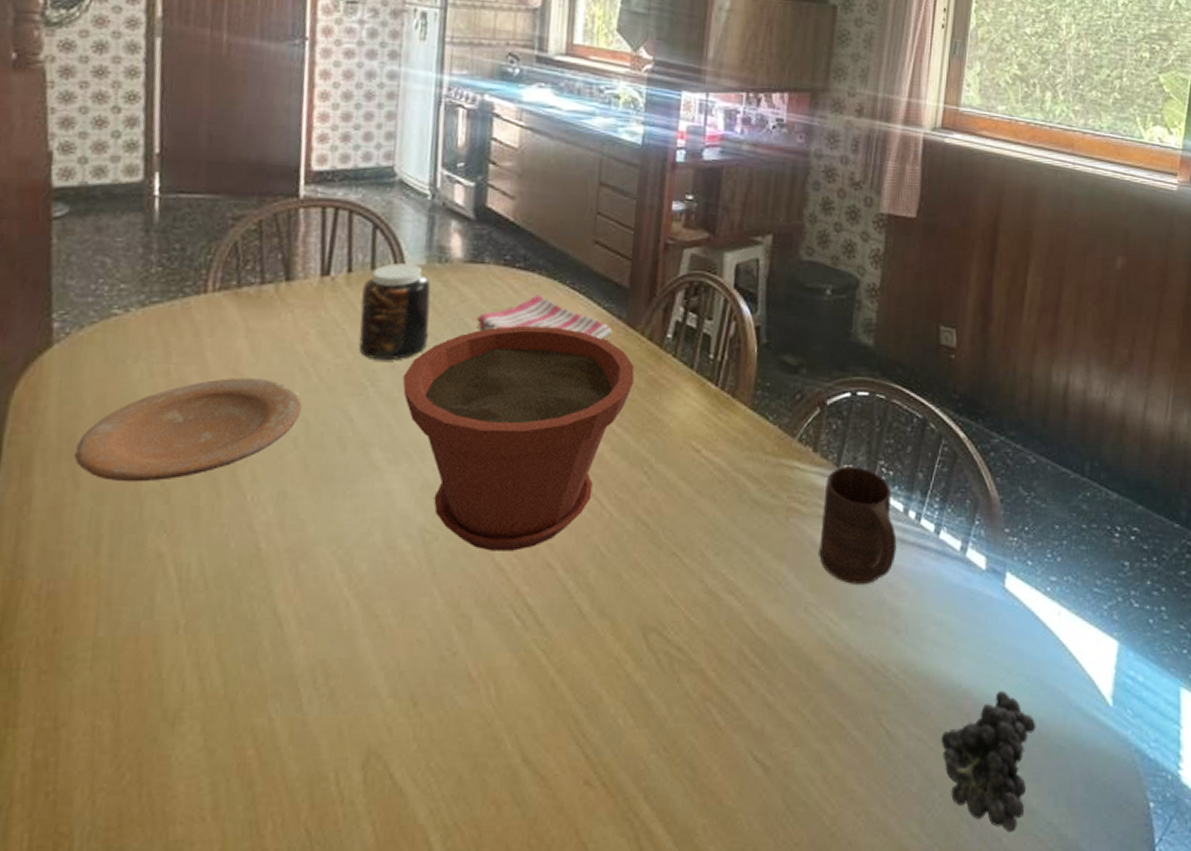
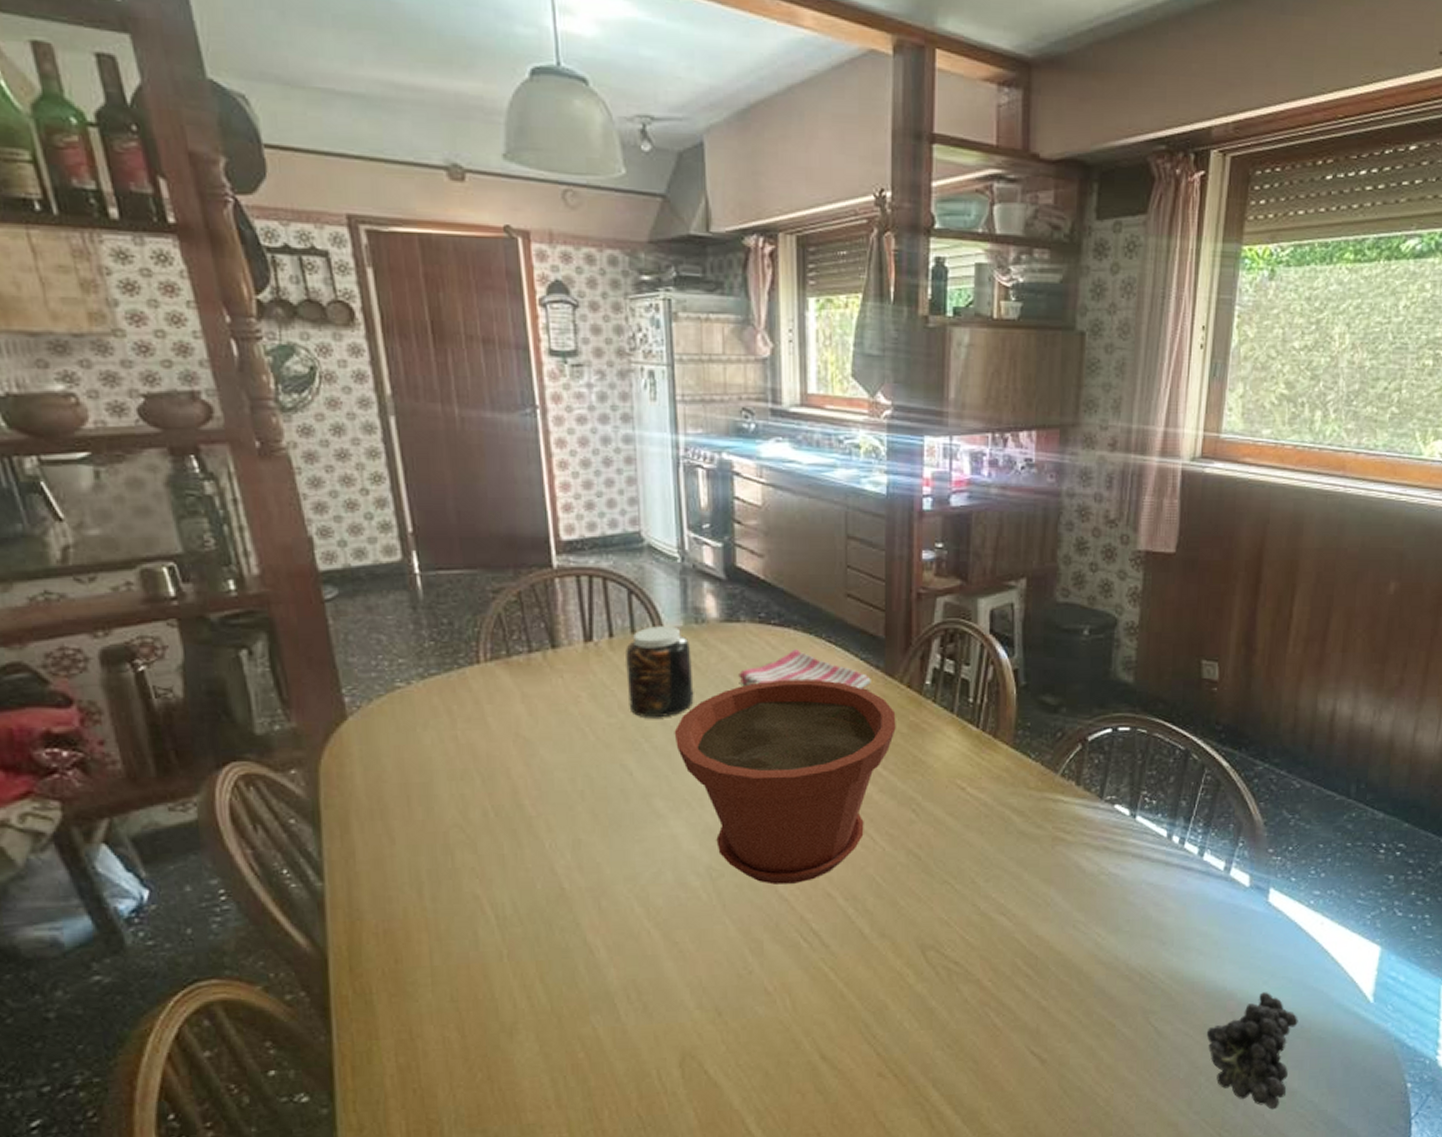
plate: present [74,378,302,482] -> none [385,740,584,836]
cup: present [819,467,897,584] -> none [1085,797,1161,903]

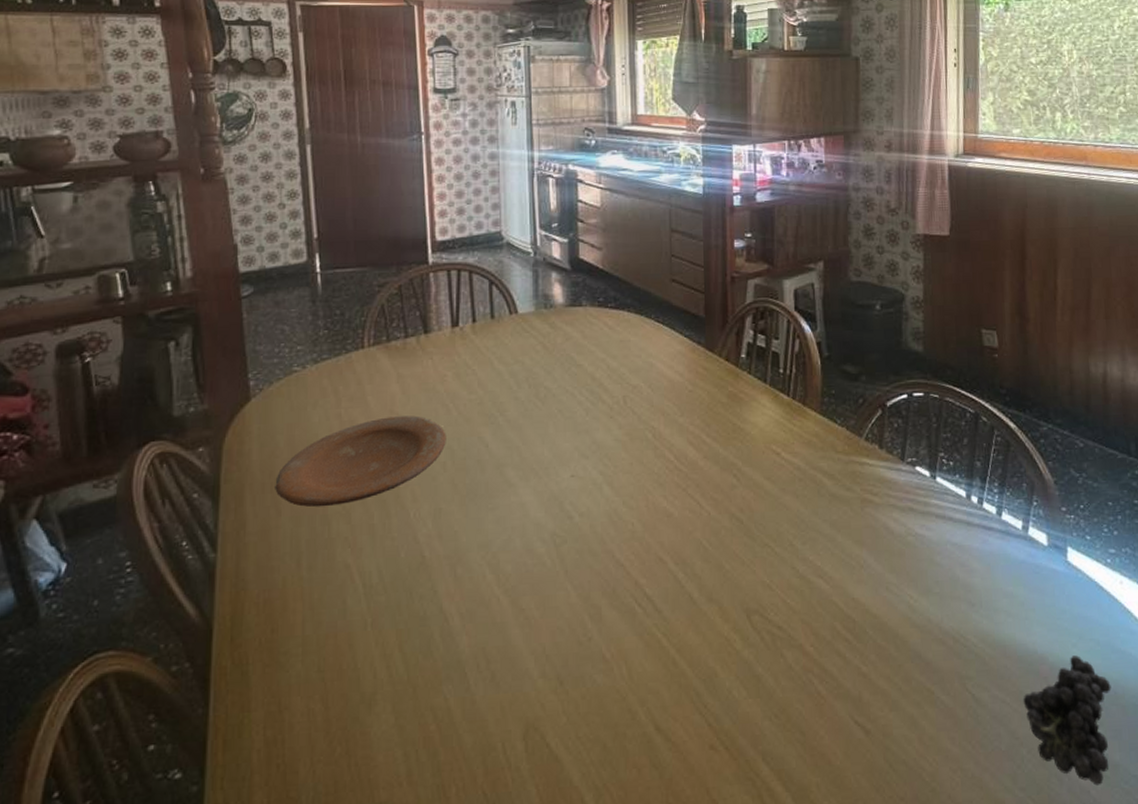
plate: none [385,740,584,836] -> present [275,415,446,508]
jar: present [626,626,694,719] -> none [486,311,543,394]
plant pot: present [674,678,896,885] -> none [525,354,717,550]
dish towel: present [739,648,871,689] -> none [581,328,694,364]

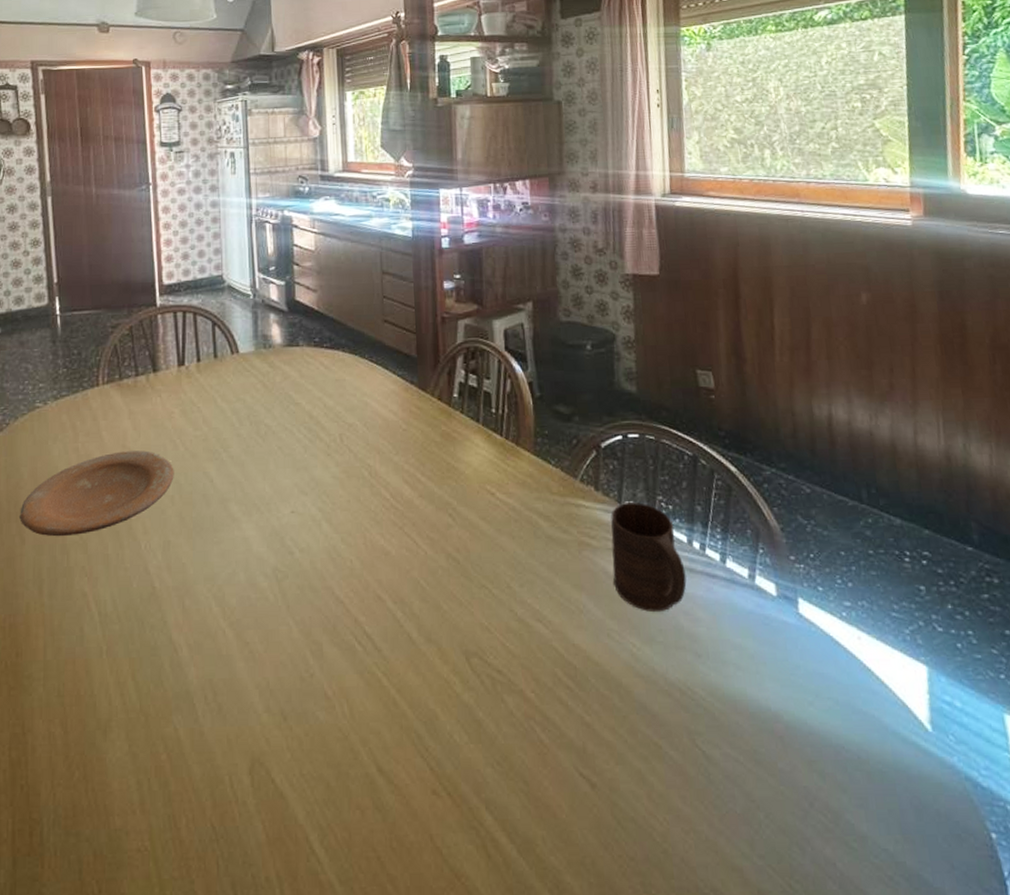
cup: none [893,459,964,564] -> present [611,502,687,612]
fruit: present [1023,655,1111,786] -> none [757,715,856,858]

